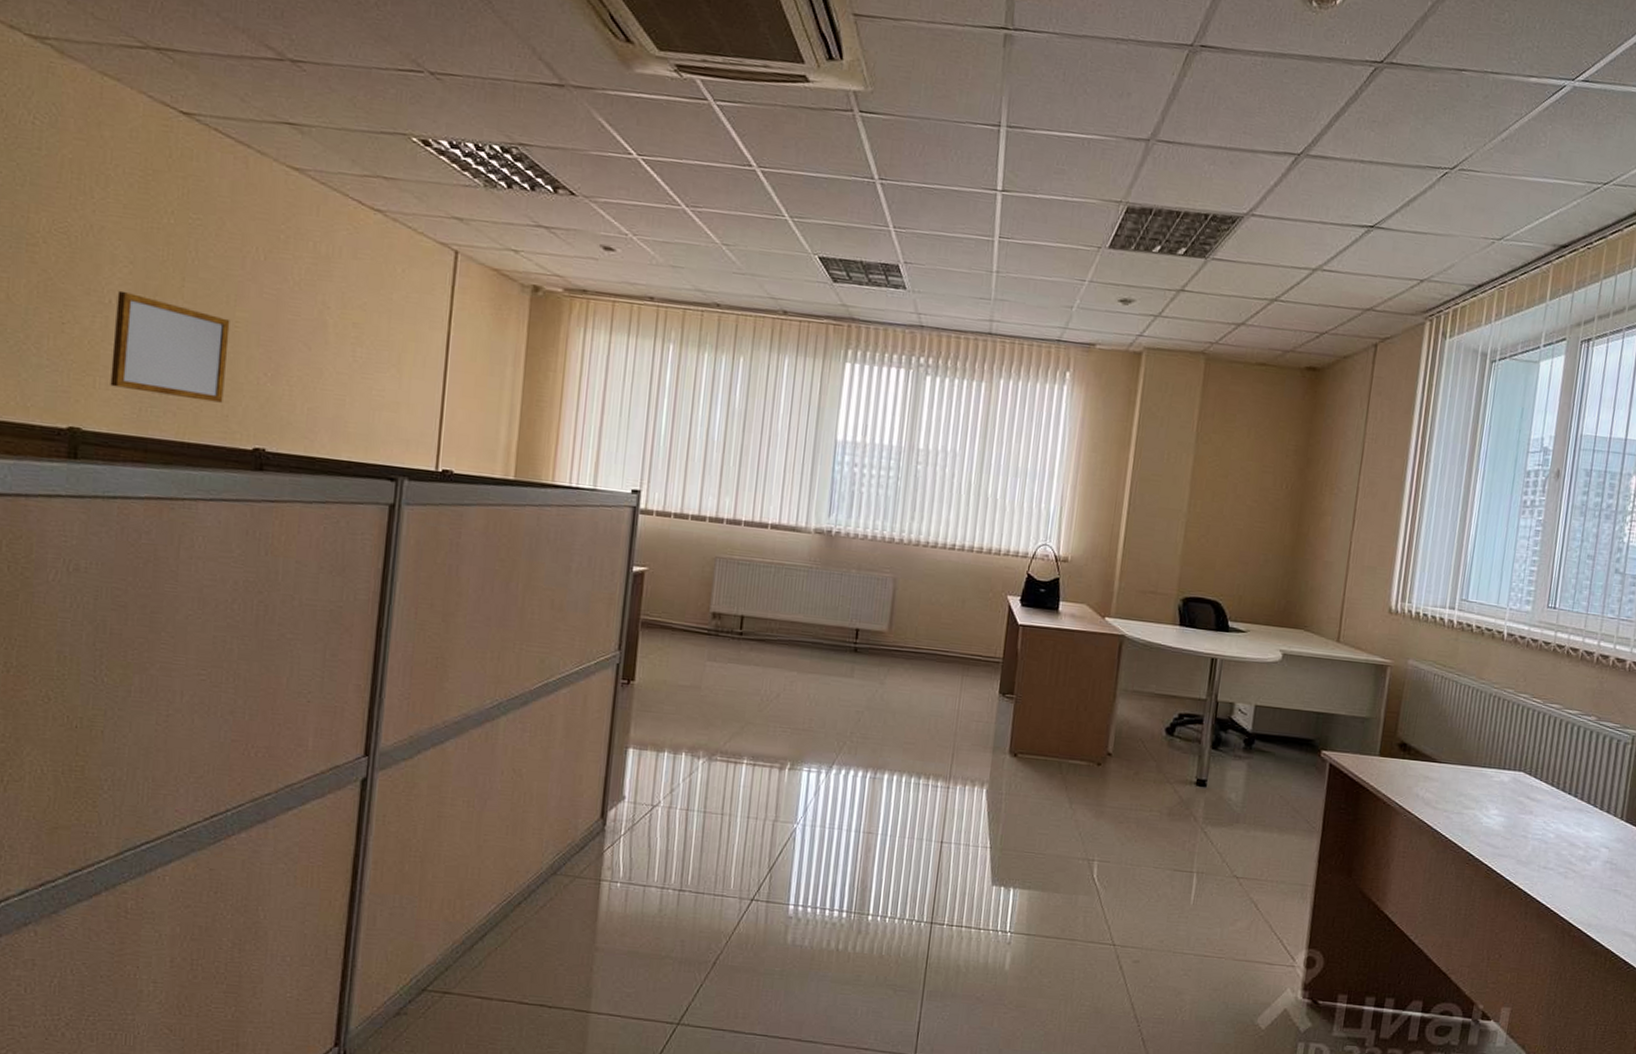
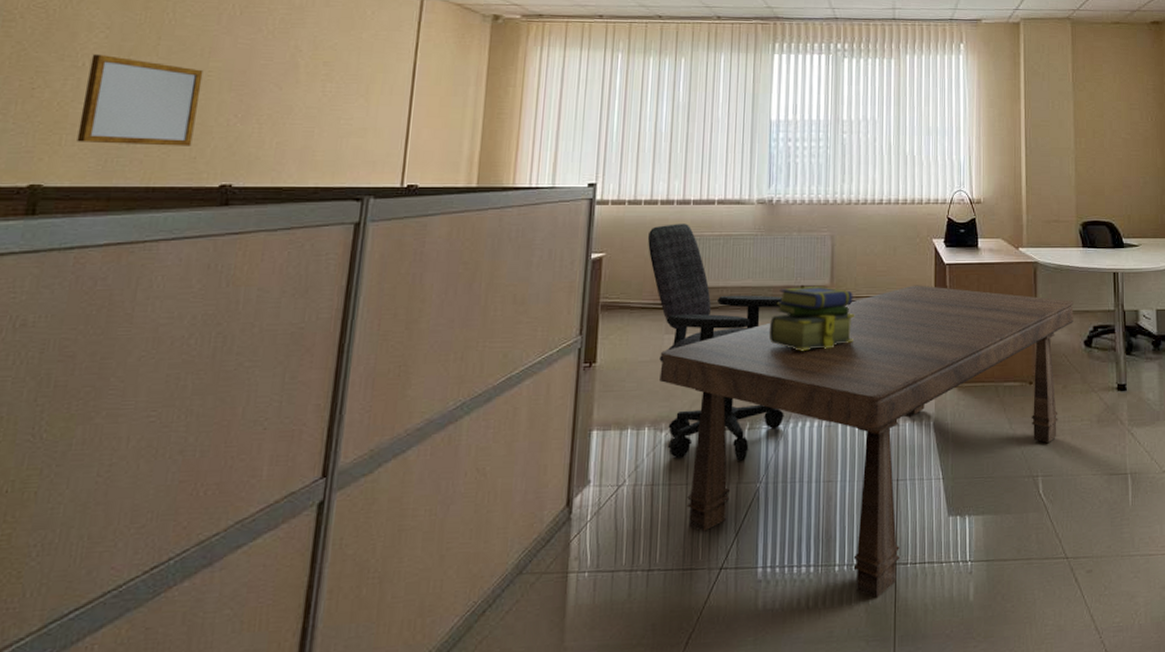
office chair: none [693,544,835,800] -> present [648,224,784,461]
dining table: none [699,643,1160,953] -> present [660,285,1074,599]
stack of books: none [817,629,913,699] -> present [768,286,855,351]

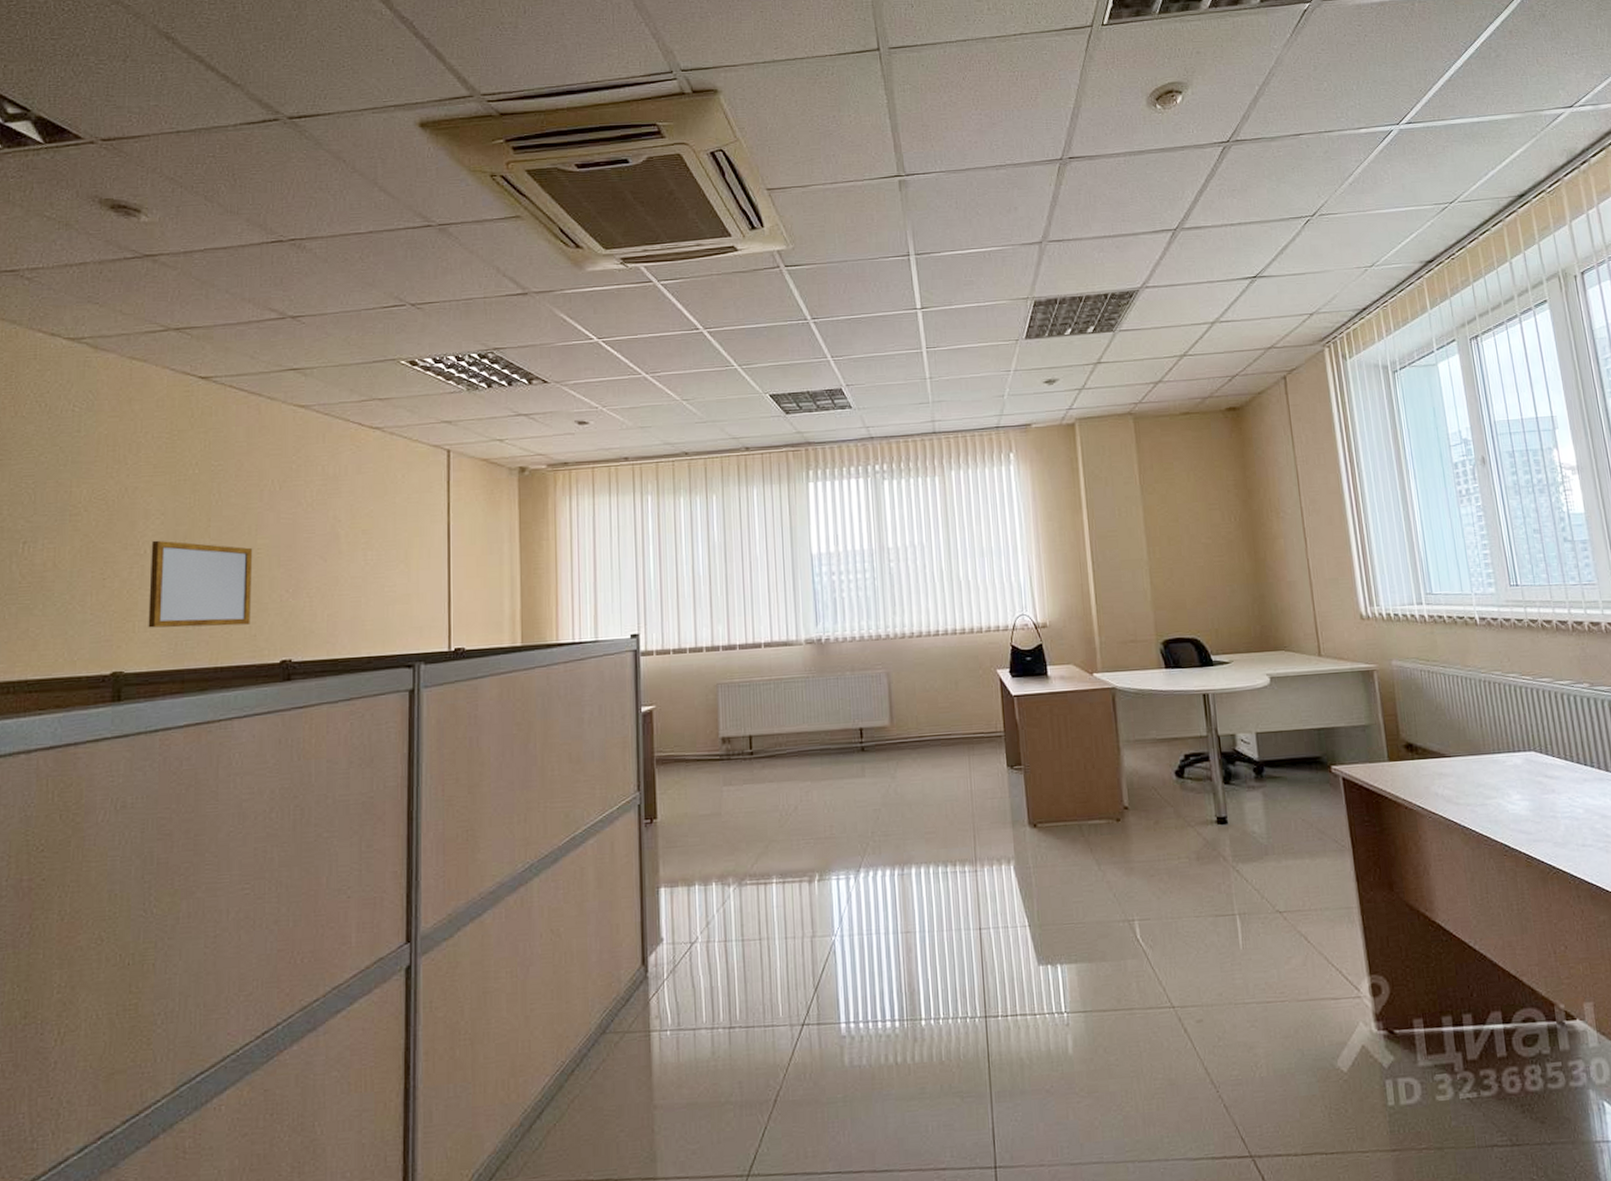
office chair: present [648,224,784,461] -> none [697,670,854,914]
dining table: present [660,285,1074,599] -> none [721,720,1162,1054]
stack of books: present [768,286,855,351] -> none [830,727,920,797]

